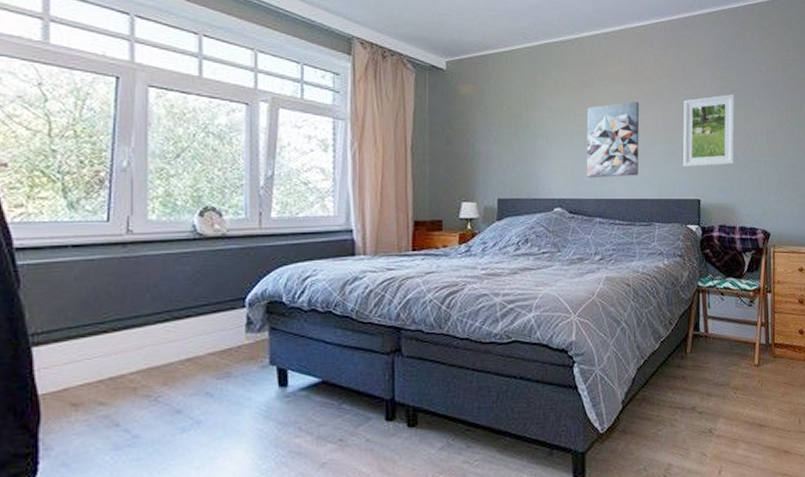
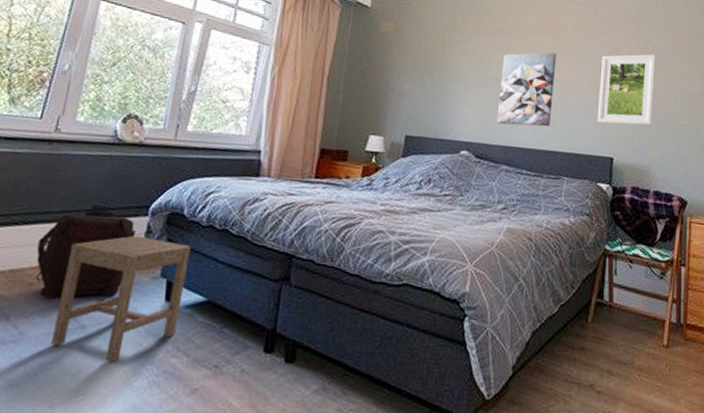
backpack: none [134,301,235,400] -> present [36,204,135,298]
stool: none [169,328,296,450] -> present [51,235,191,361]

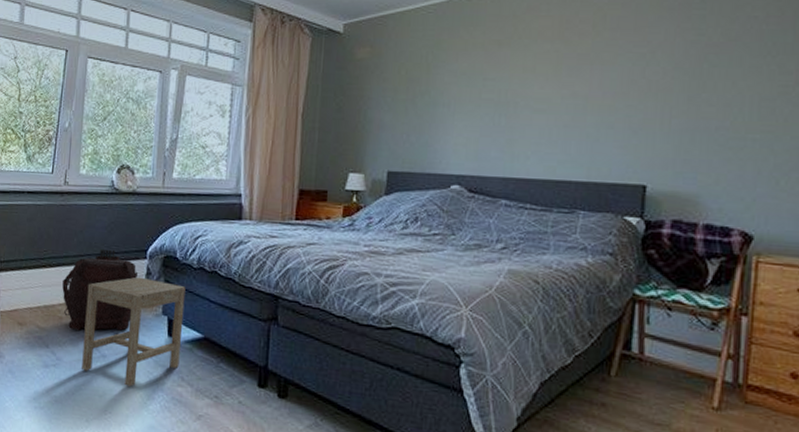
wall art: present [496,52,557,127] -> none [493,62,570,153]
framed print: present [597,54,656,125] -> none [624,50,712,144]

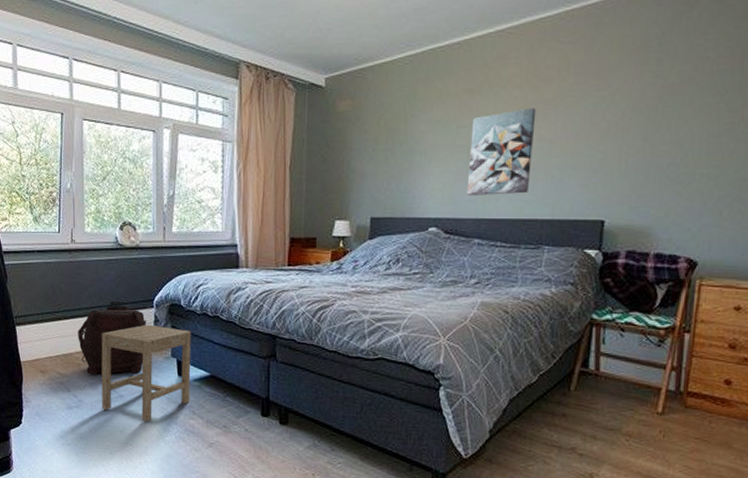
wall art: none [493,62,570,153] -> present [466,107,536,195]

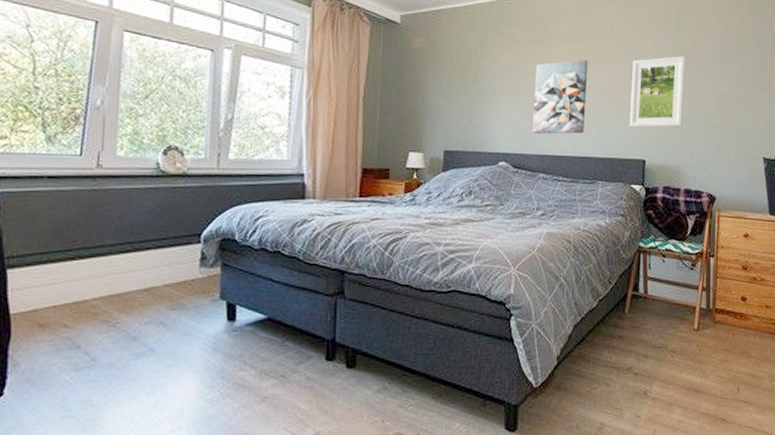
backpack: present [78,300,146,375] -> none [97,235,190,325]
stool: present [101,324,191,422] -> none [124,262,246,378]
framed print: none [585,91,667,182] -> present [629,55,686,127]

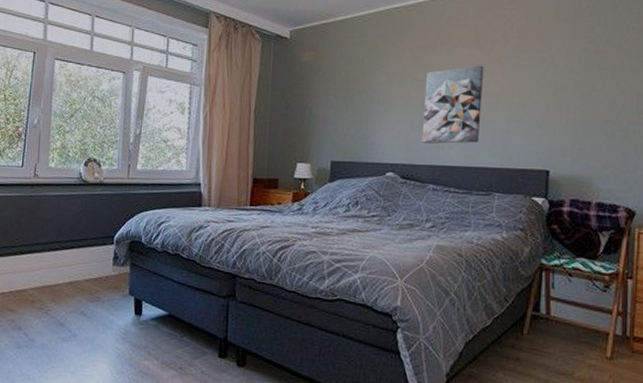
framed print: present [629,55,686,127] -> none [530,55,599,135]

